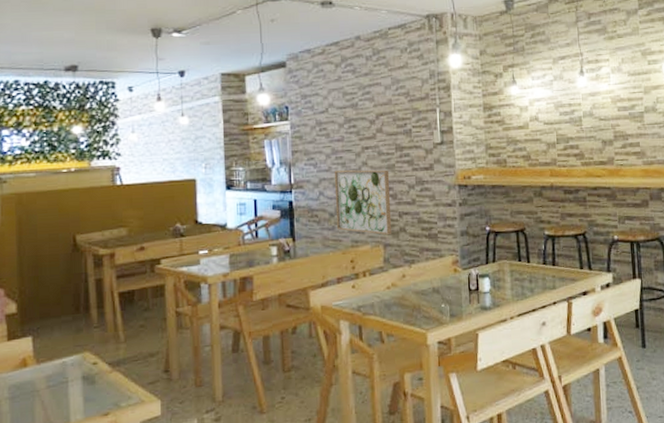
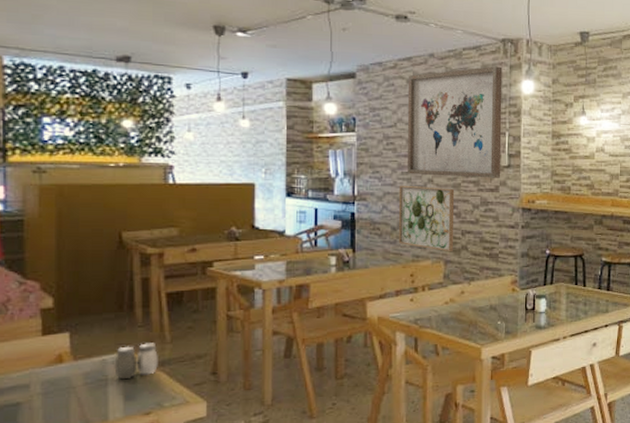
salt and pepper shaker: none [73,343,114,381] -> present [114,343,158,380]
wall art: none [336,43,435,159] -> present [407,66,503,178]

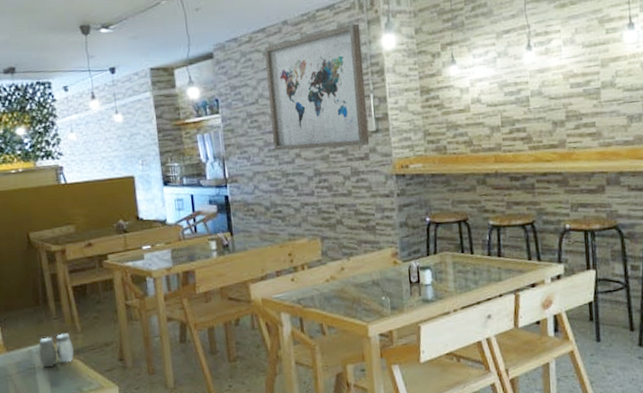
wall art: present [398,185,455,252] -> none [267,161,329,228]

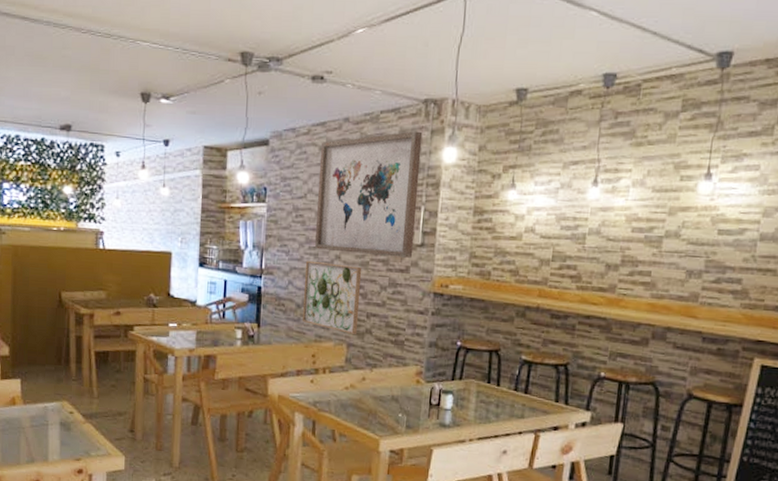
salt and pepper shaker: present [38,333,74,368] -> none [53,395,87,427]
wall art: none [267,161,329,228] -> present [302,260,362,335]

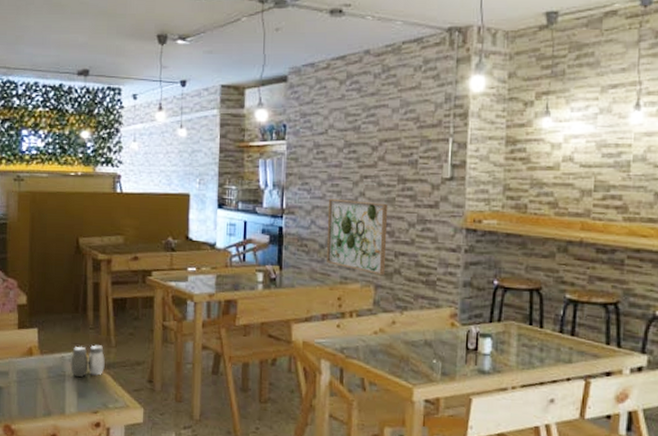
salt and pepper shaker: none [53,395,87,427] -> present [70,345,105,378]
wall art: present [315,131,423,258] -> none [338,60,448,193]

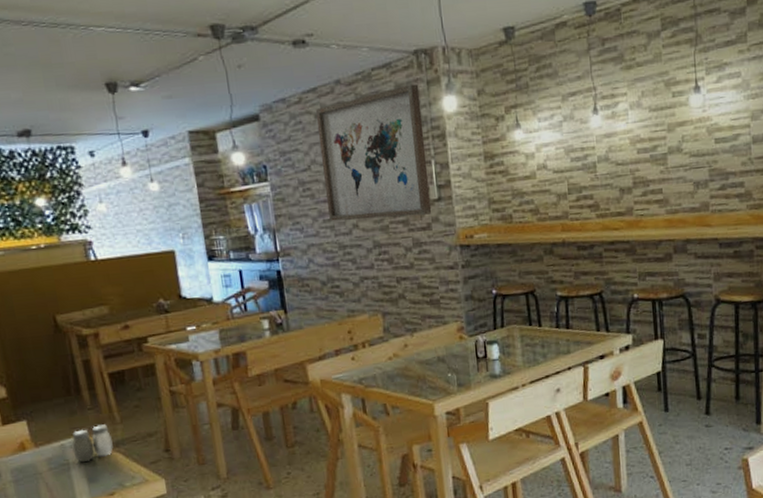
wall art: present [326,198,388,276] -> none [322,231,391,303]
wall art: none [338,60,448,193] -> present [315,84,432,221]

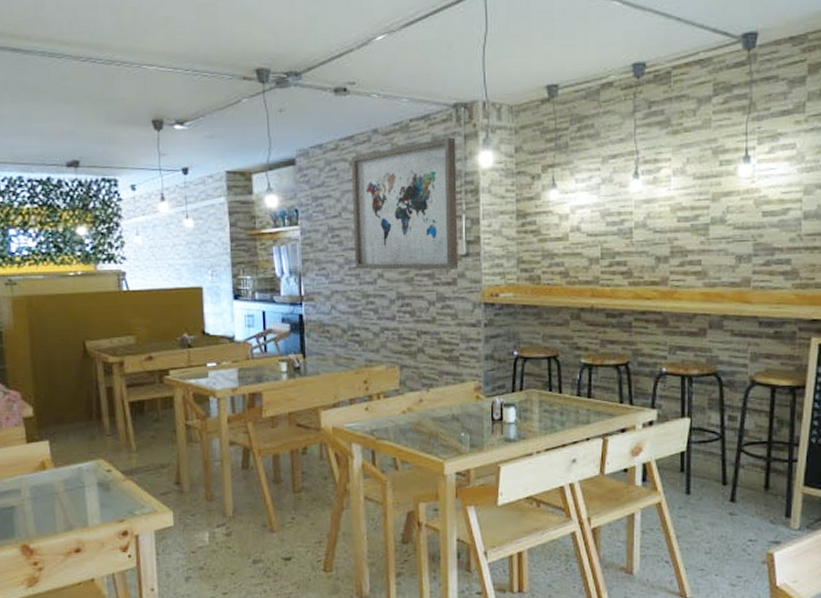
salt and pepper shaker: present [72,424,114,463] -> none [89,451,127,487]

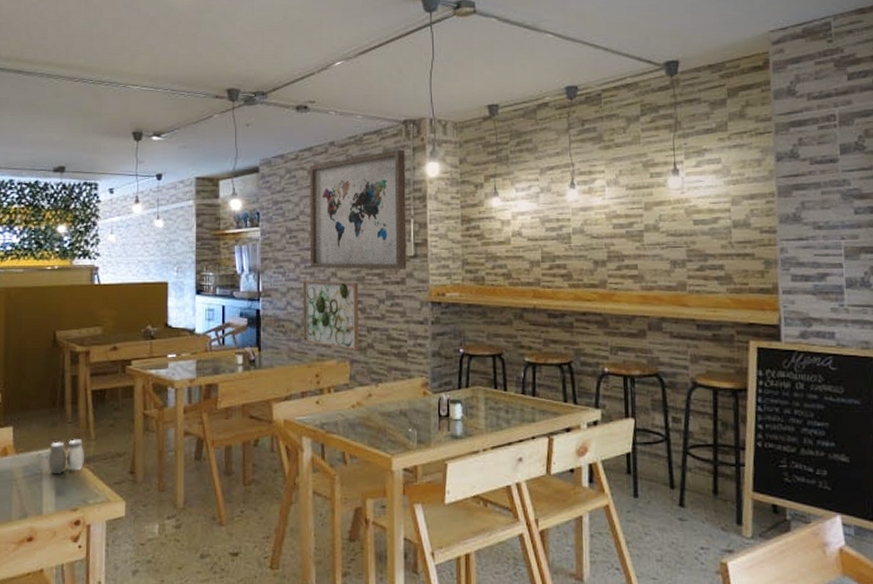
salt and pepper shaker: none [89,451,127,487] -> present [48,439,84,475]
wall art: none [347,282,410,356] -> present [302,280,360,351]

